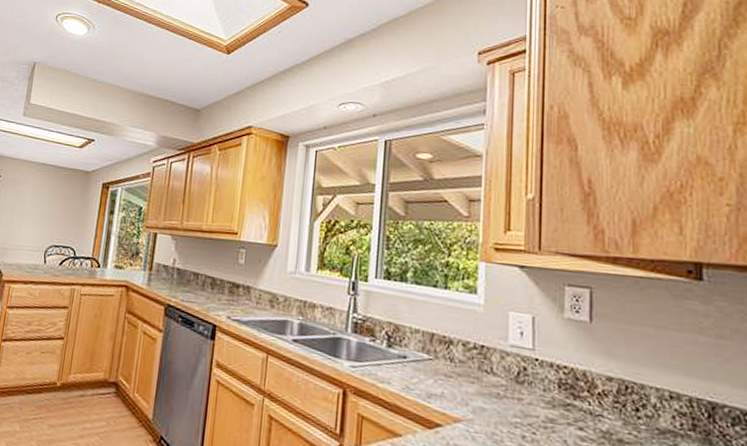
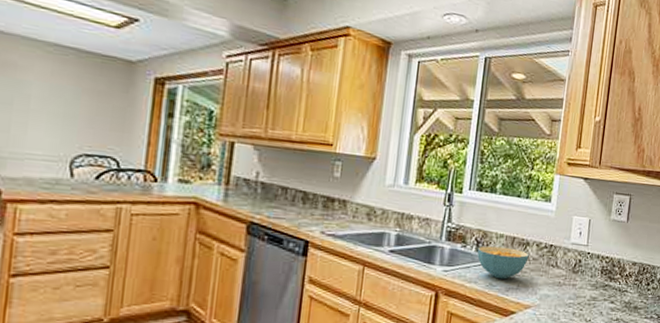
cereal bowl: none [388,341,454,383] -> present [477,246,529,280]

